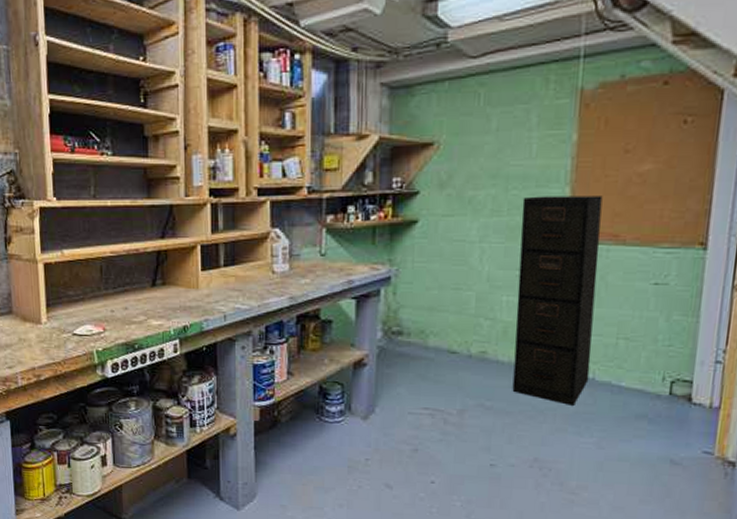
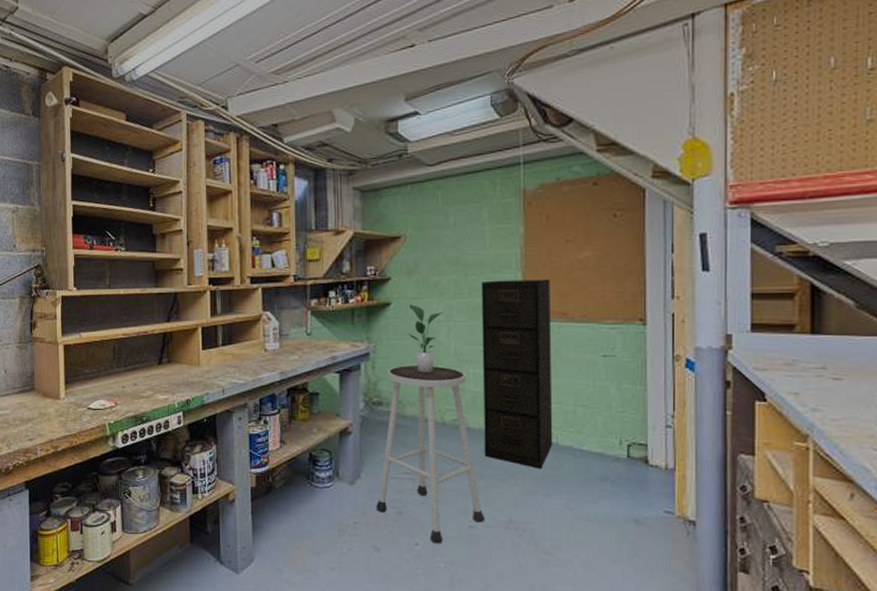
stool: none [390,290,509,483] -> present [376,364,486,544]
potted plant: none [436,223,478,301] -> present [408,304,444,374]

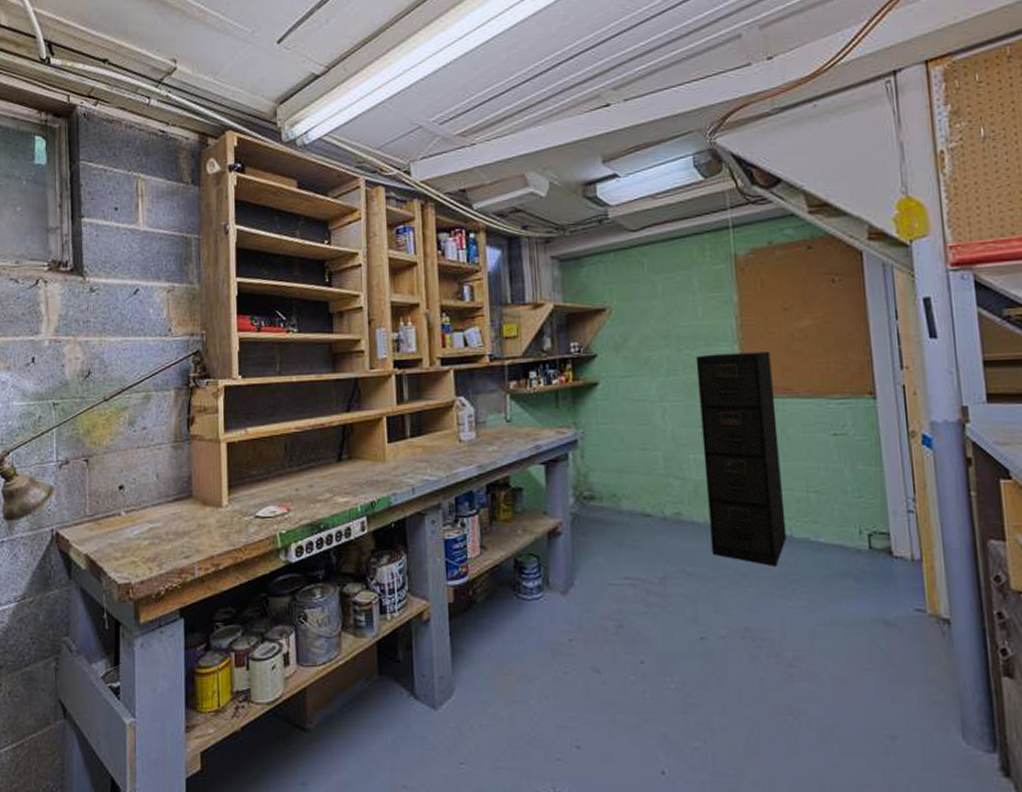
stool: present [376,364,486,544] -> none [593,451,719,661]
potted plant: present [408,304,444,374] -> none [618,384,657,462]

